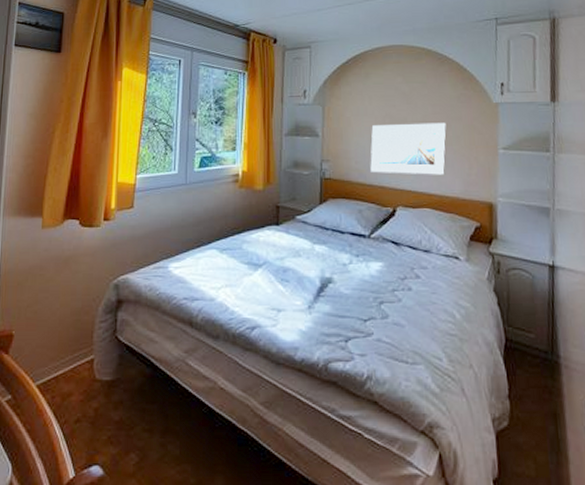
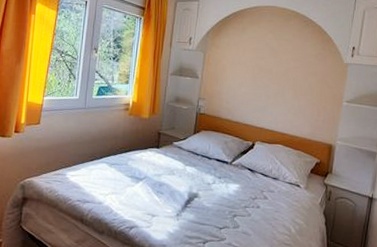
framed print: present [370,122,447,175] -> none [238,73,304,119]

